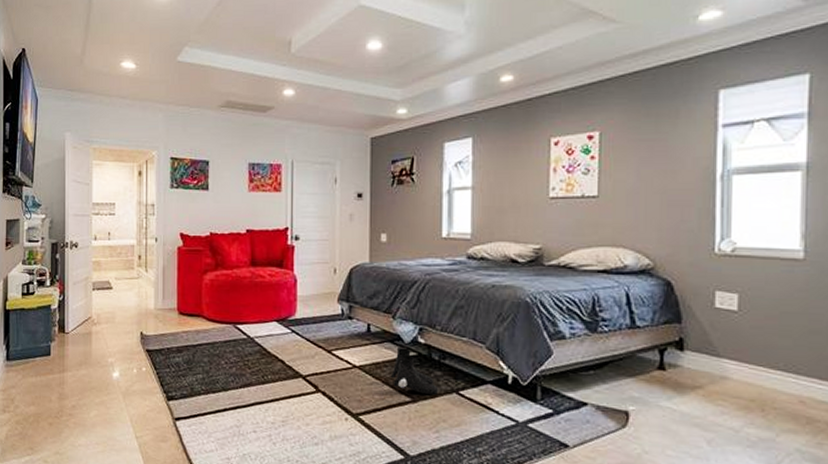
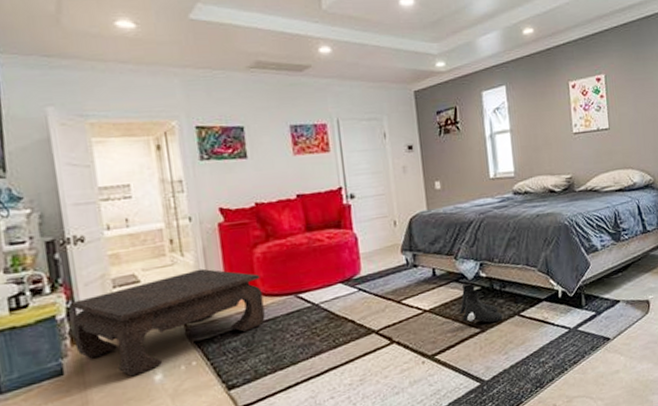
coffee table: none [61,285,206,370] -> present [69,268,265,377]

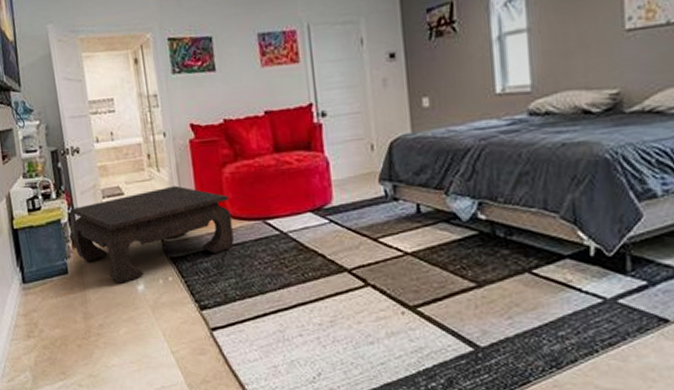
boots: present [460,284,503,323] -> none [450,227,508,277]

